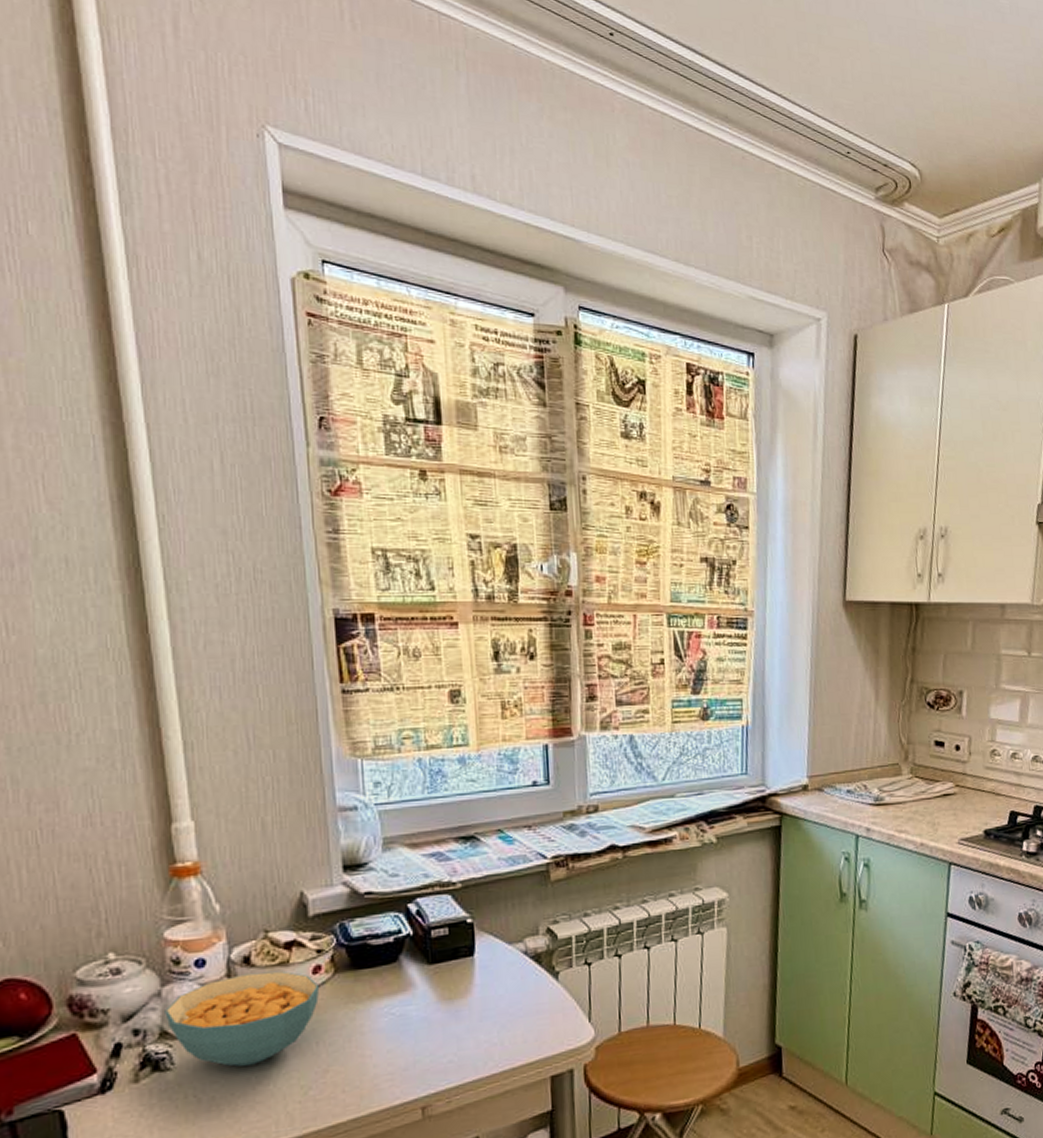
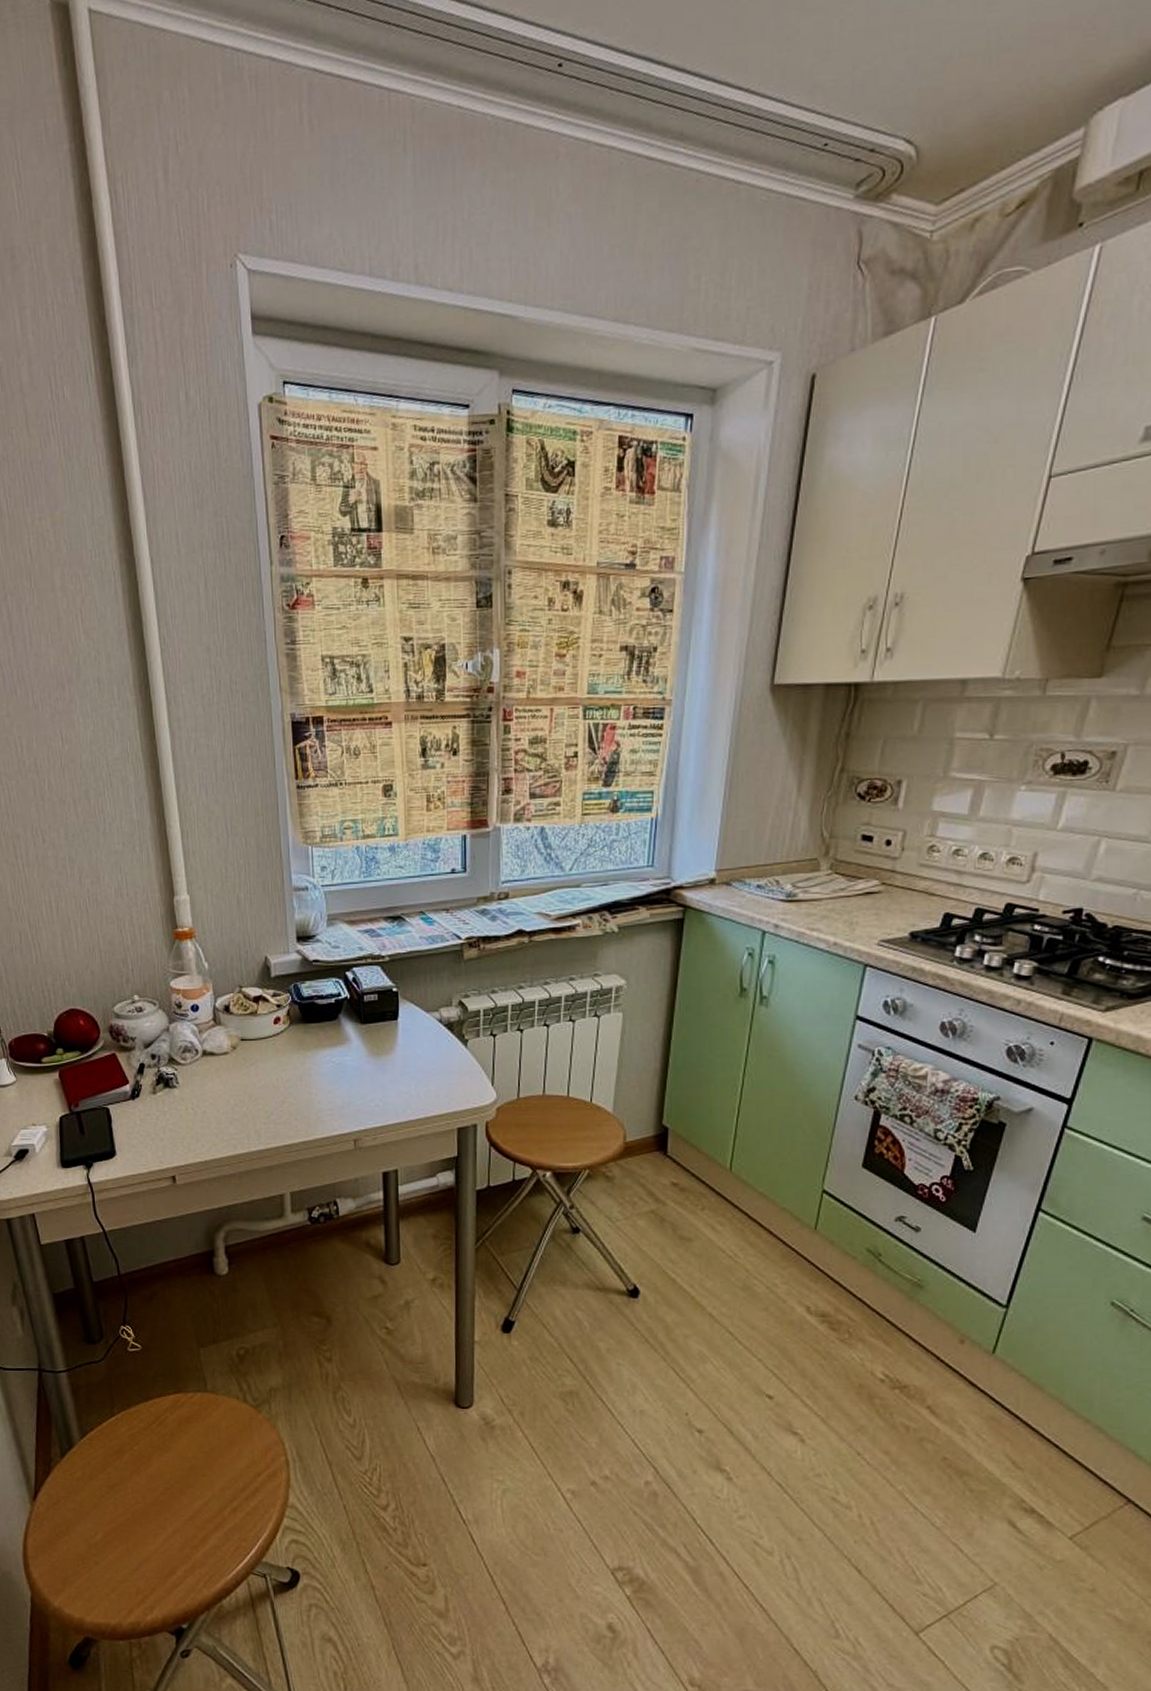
cereal bowl: present [165,970,320,1067] -> none [172,1019,279,1090]

